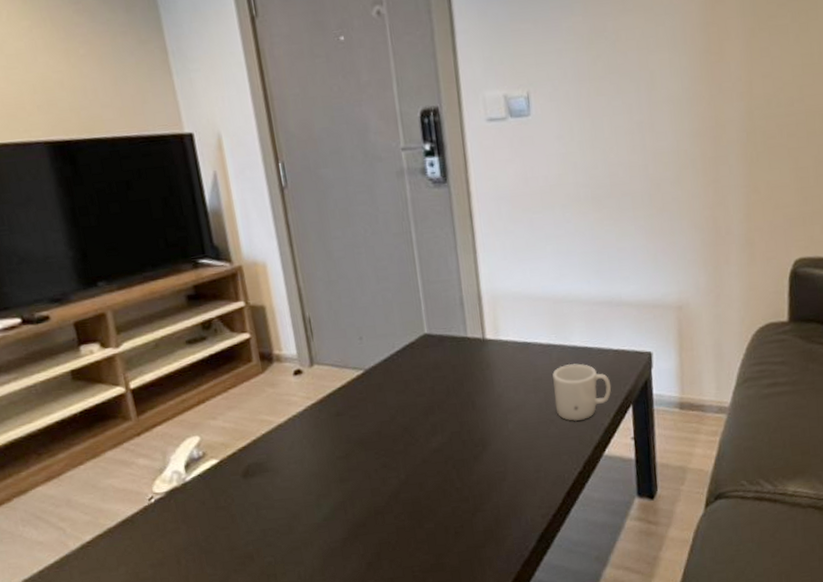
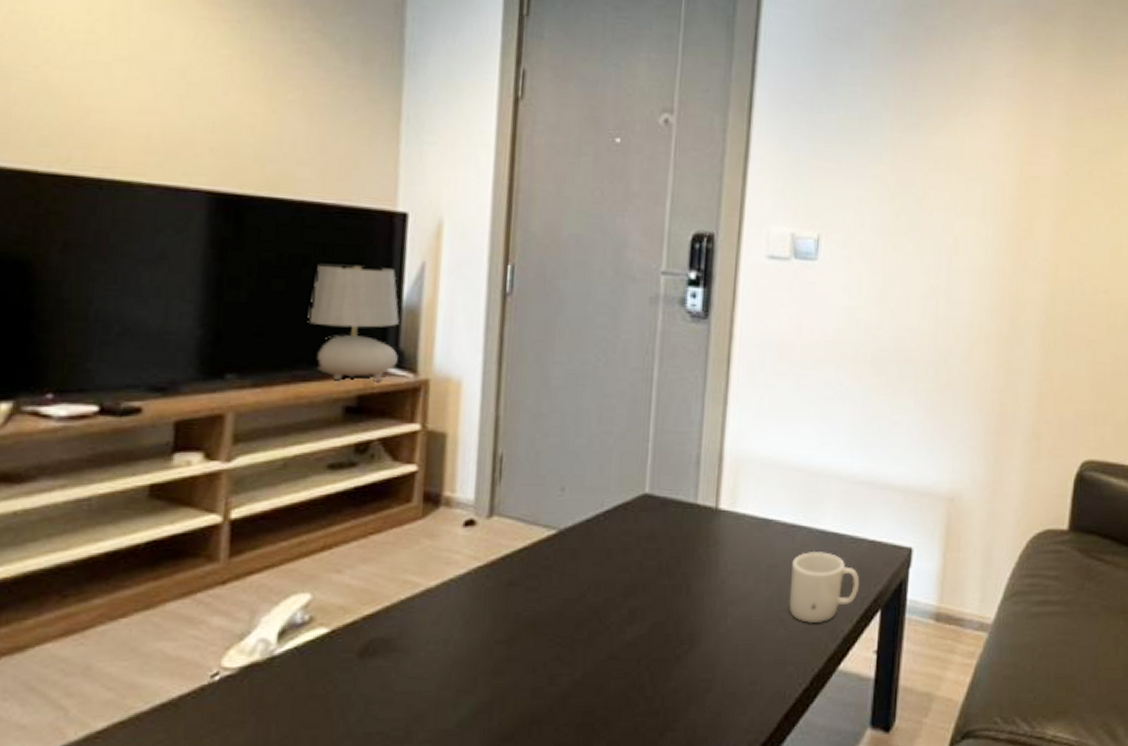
table lamp: none [138,181,216,277] -> present [307,263,399,382]

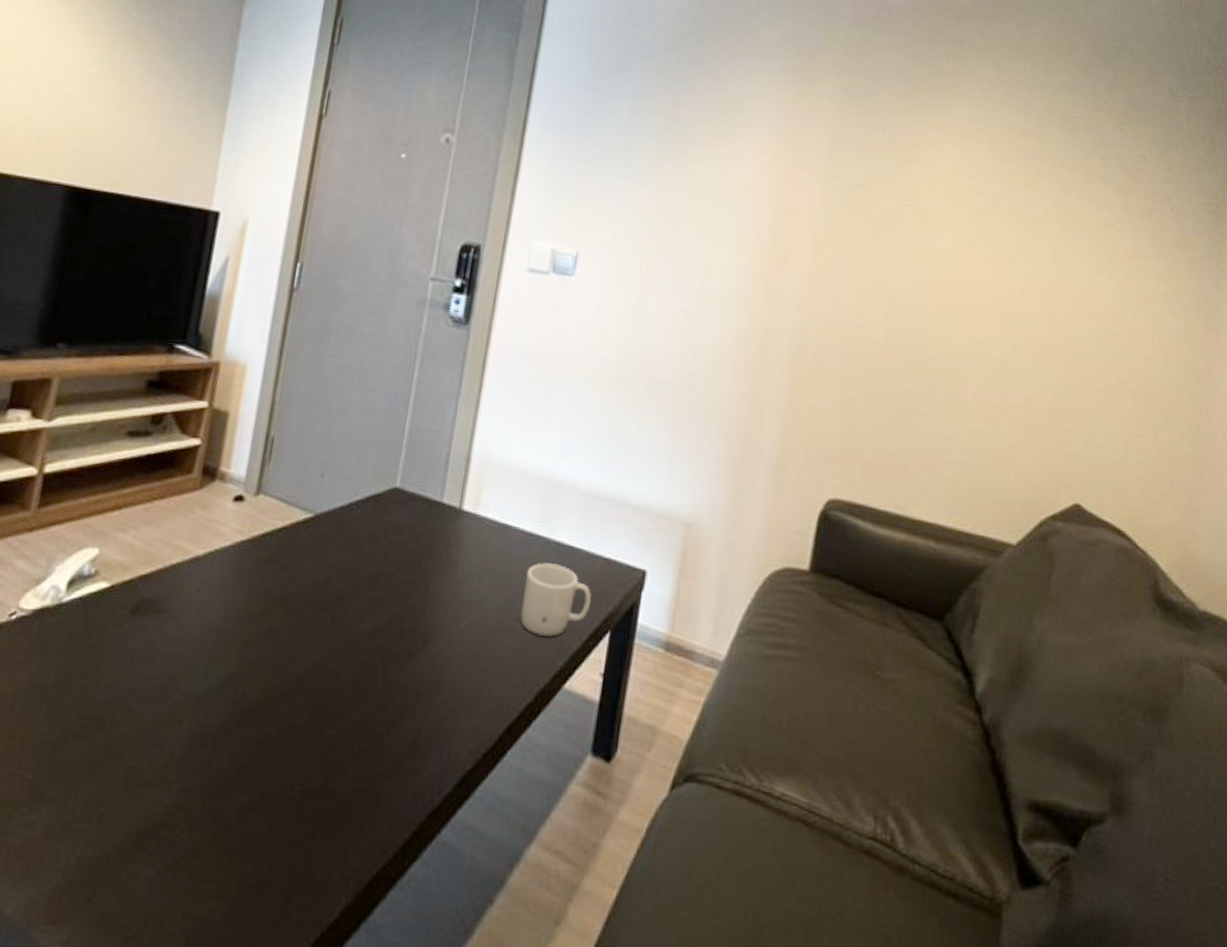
table lamp: present [307,263,399,382] -> none [127,252,204,361]

